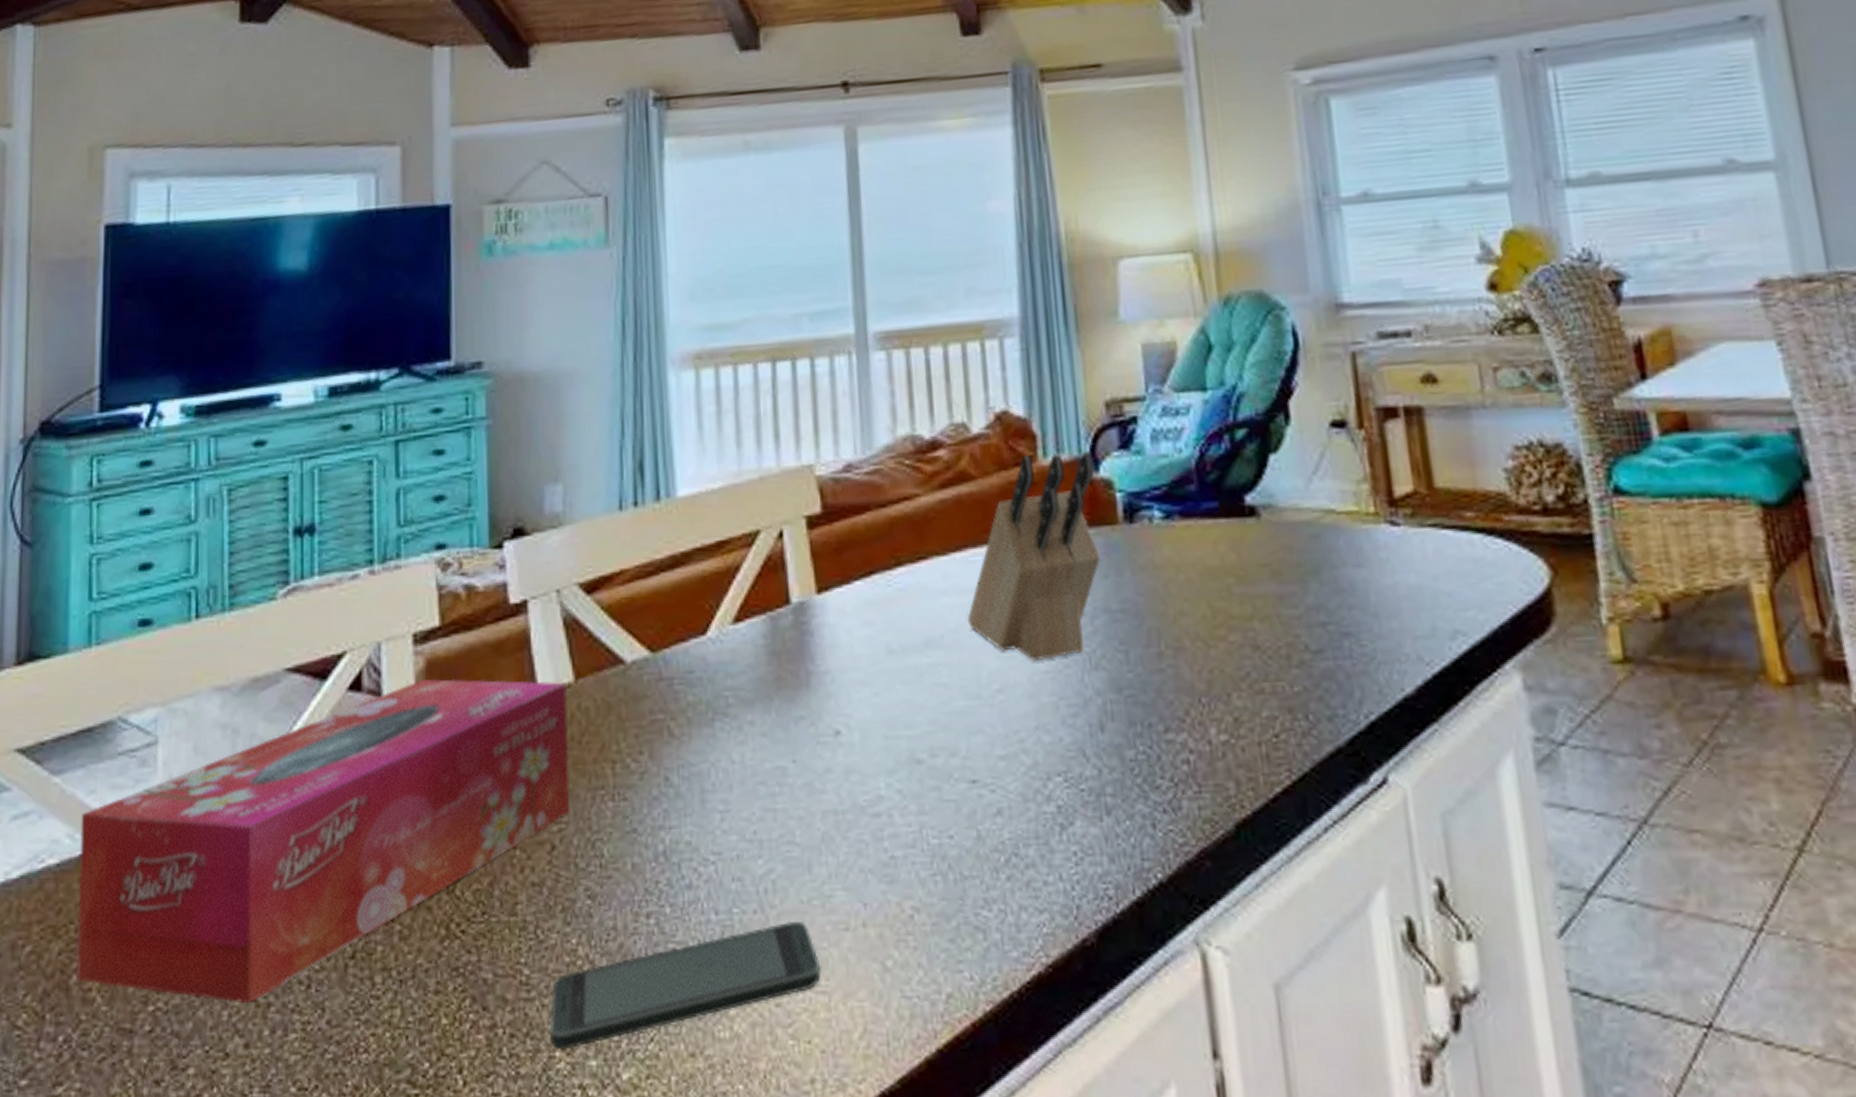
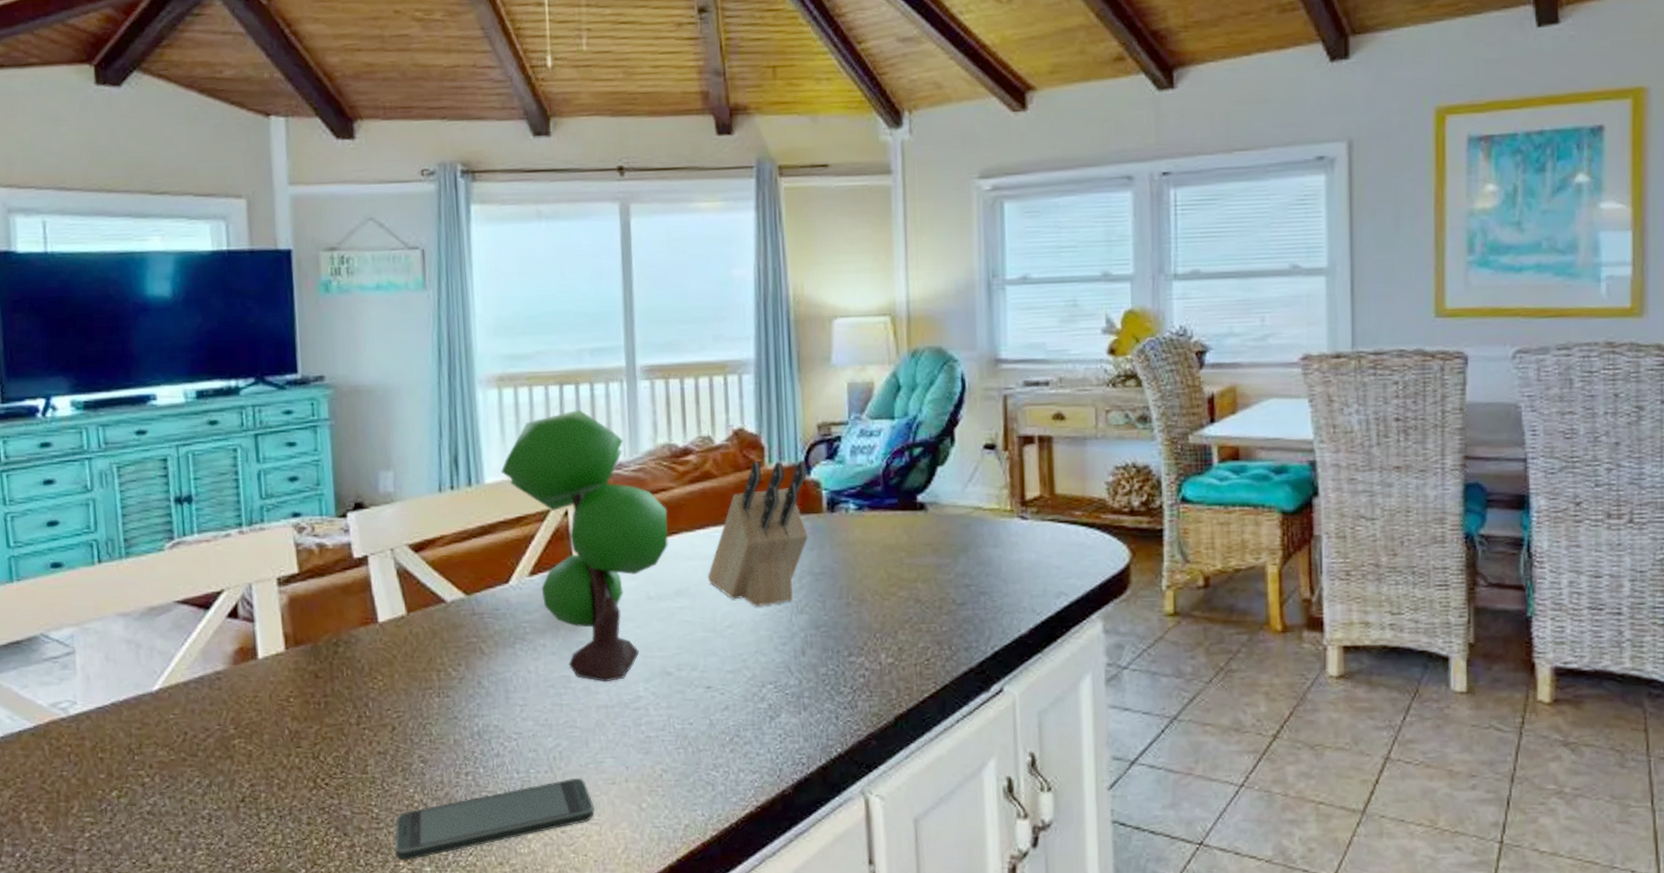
tissue box: present [76,678,570,1004] -> none [17,611,406,832]
plant: none [697,393,915,776] -> present [501,409,669,683]

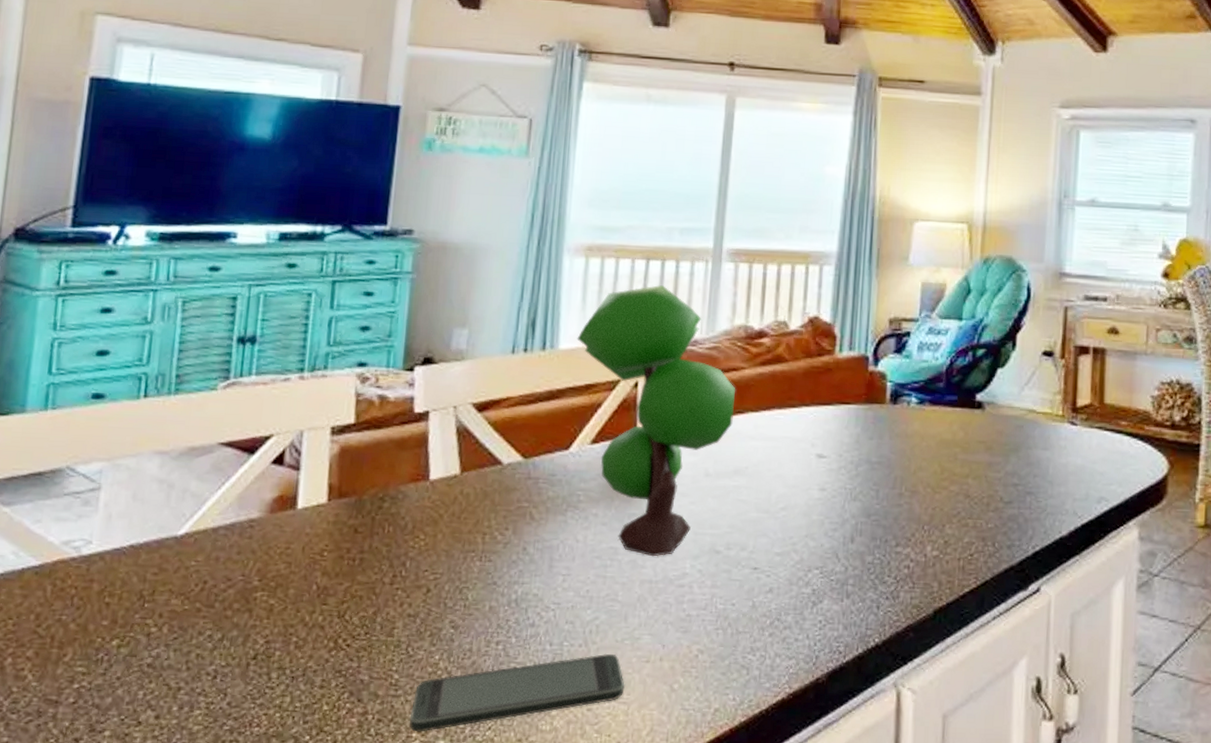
knife block: present [707,460,809,607] -> none [767,350,875,492]

